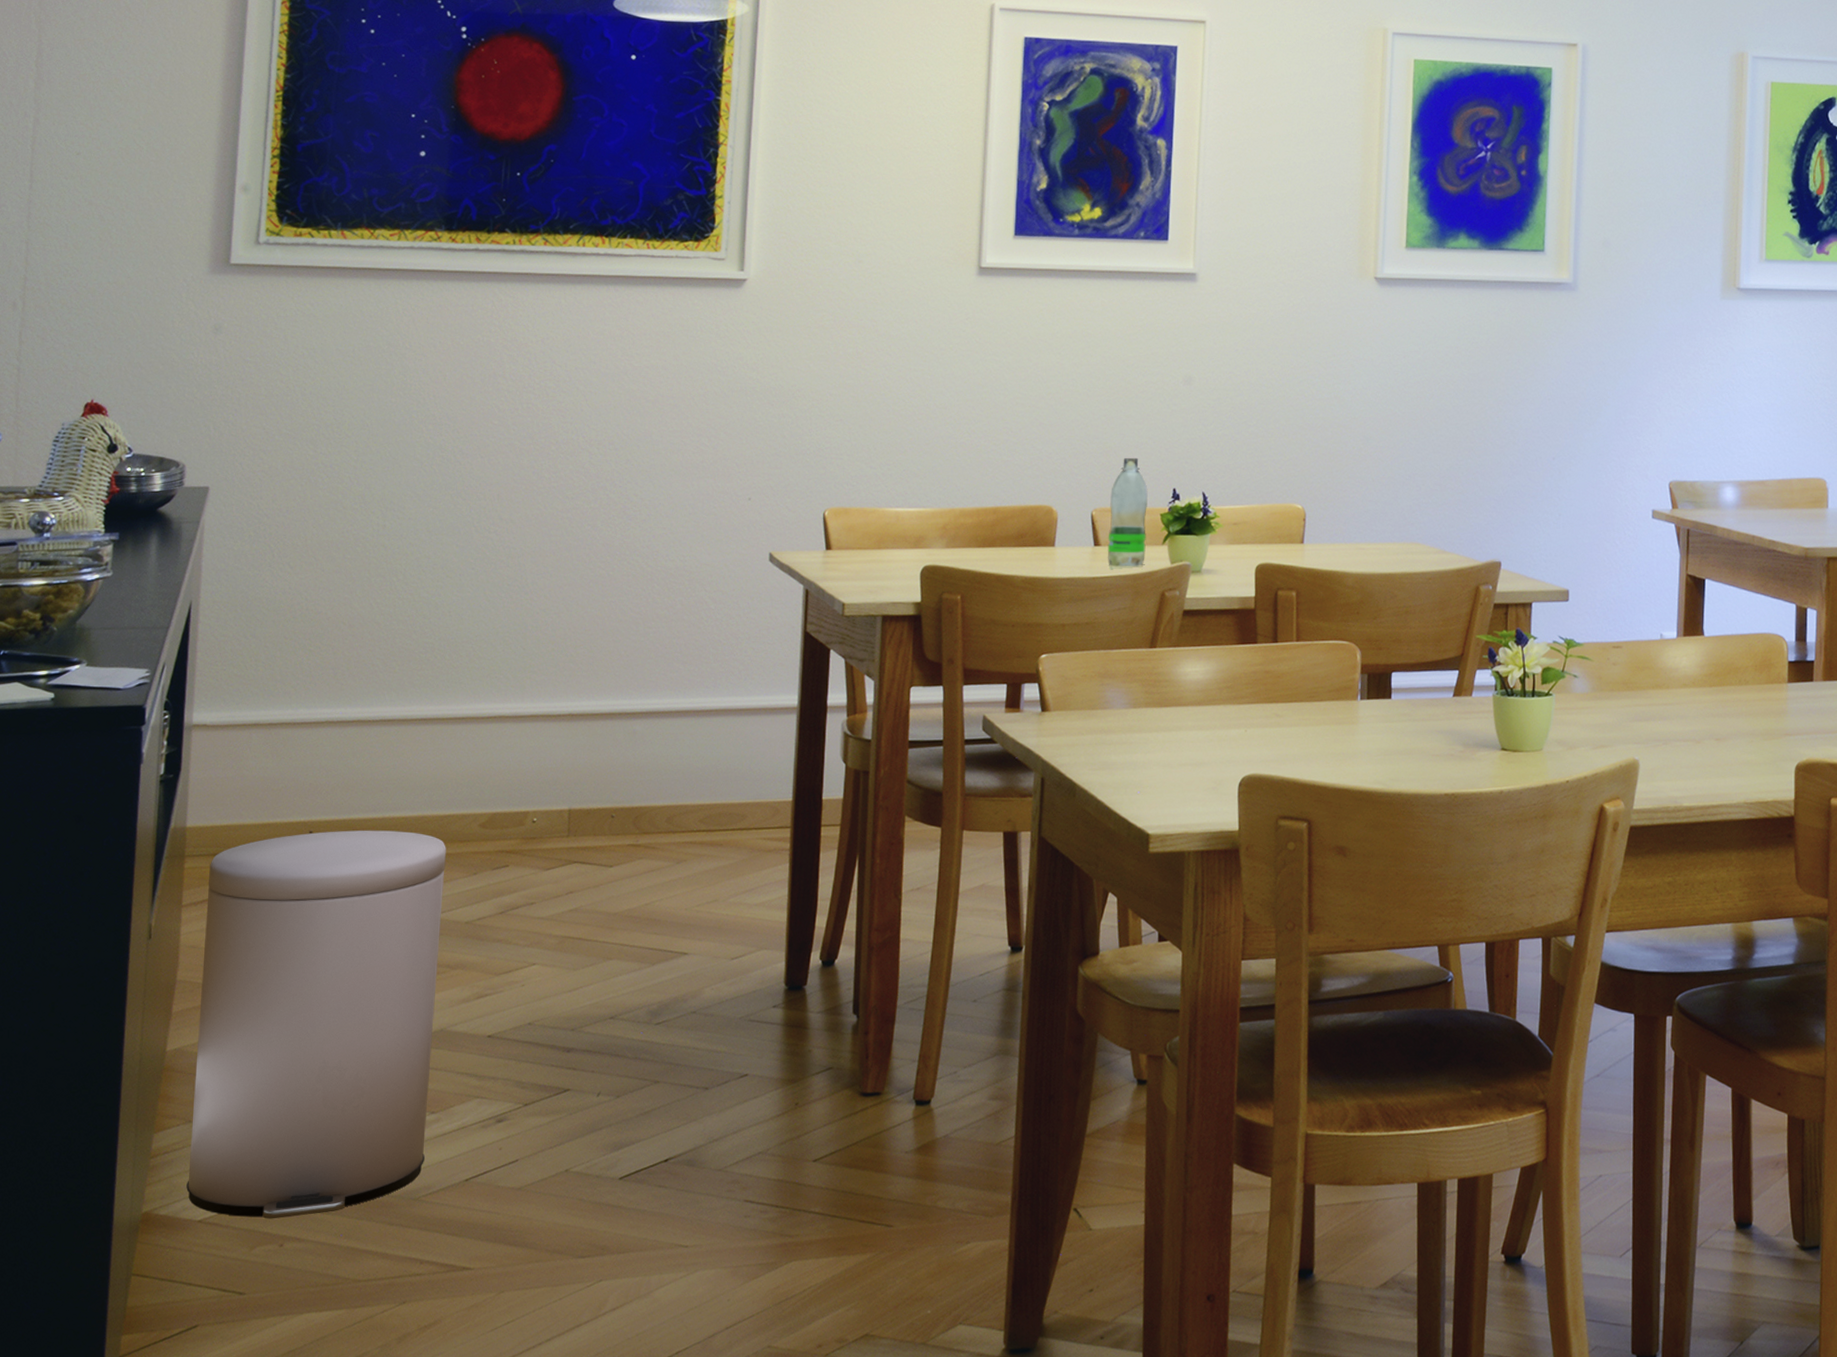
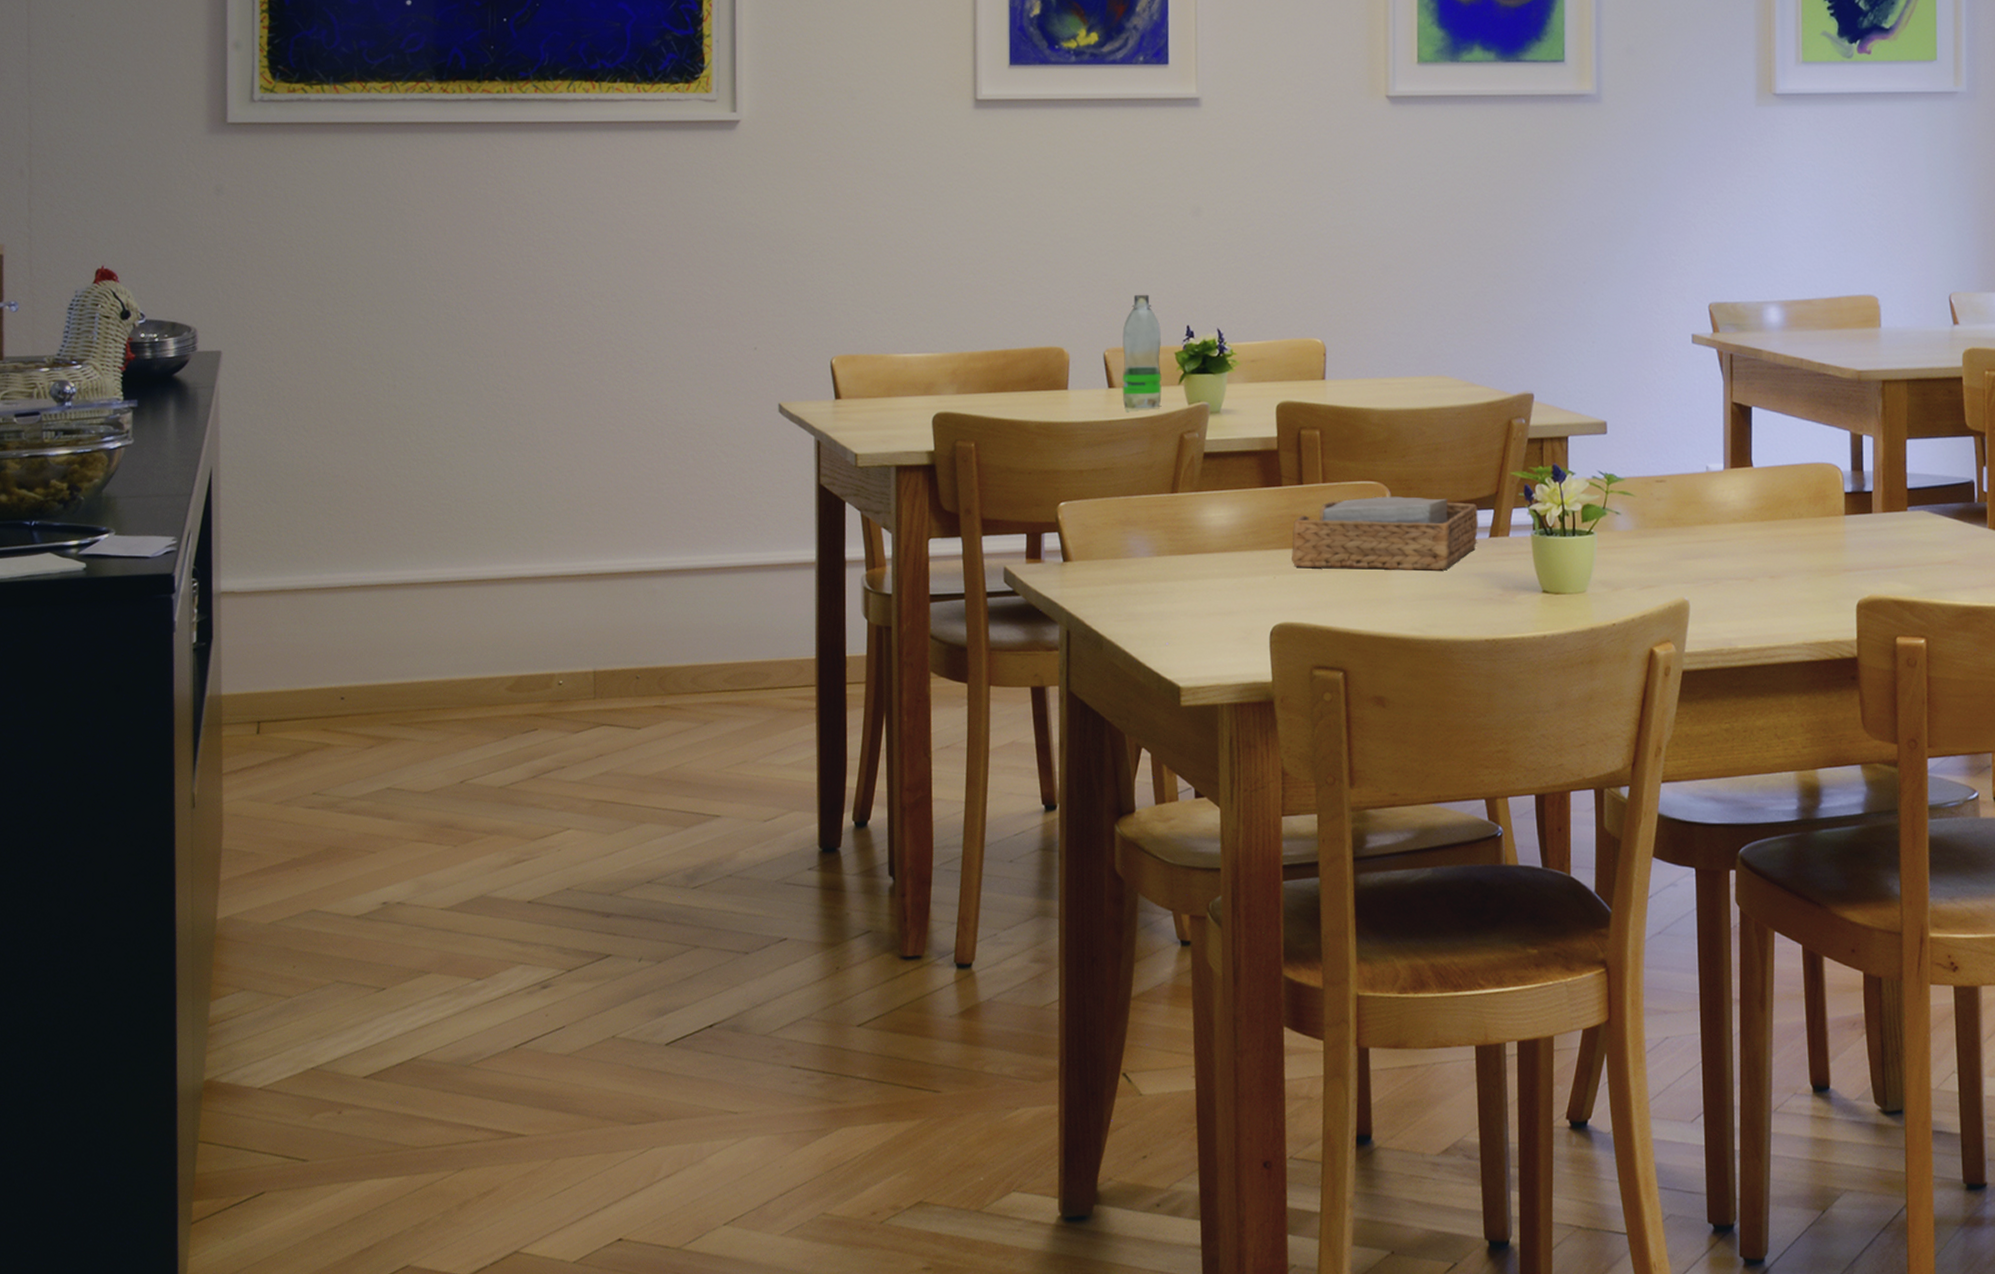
pedal bin: present [186,830,446,1219] -> none [245,695,476,1087]
napkin holder: none [1263,655,1444,727] -> present [1292,496,1478,571]

